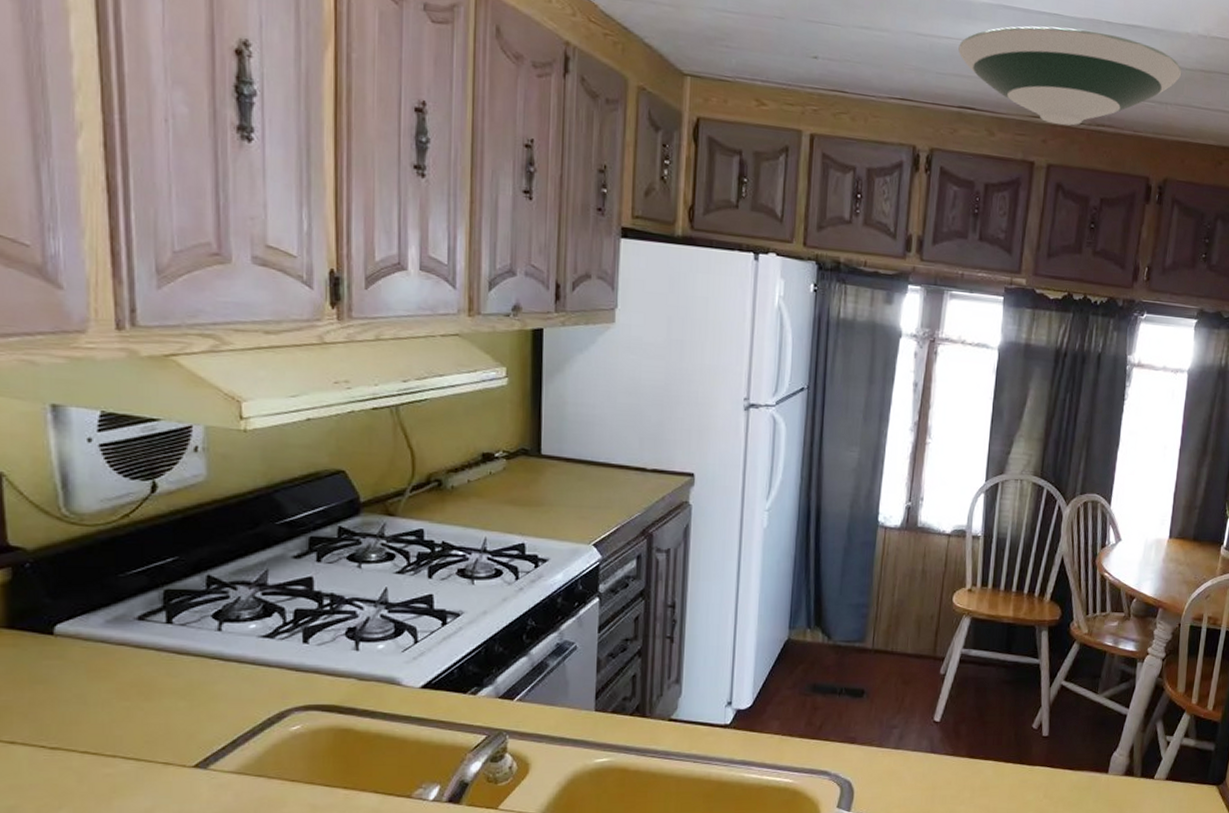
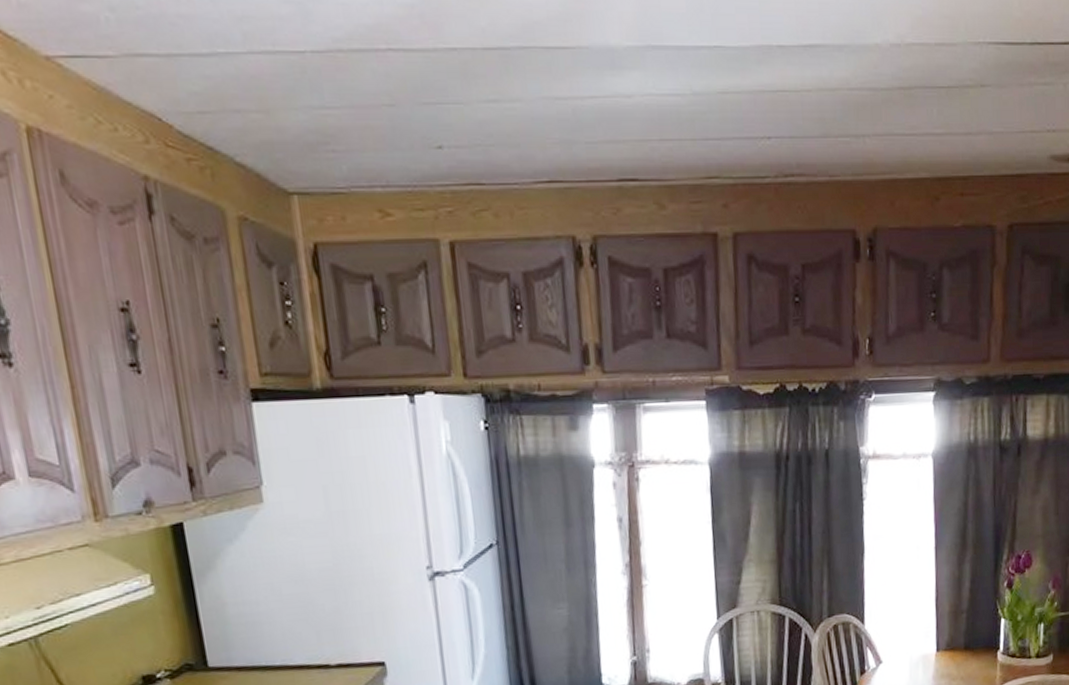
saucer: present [958,26,1182,126] -> none [606,60,877,183]

